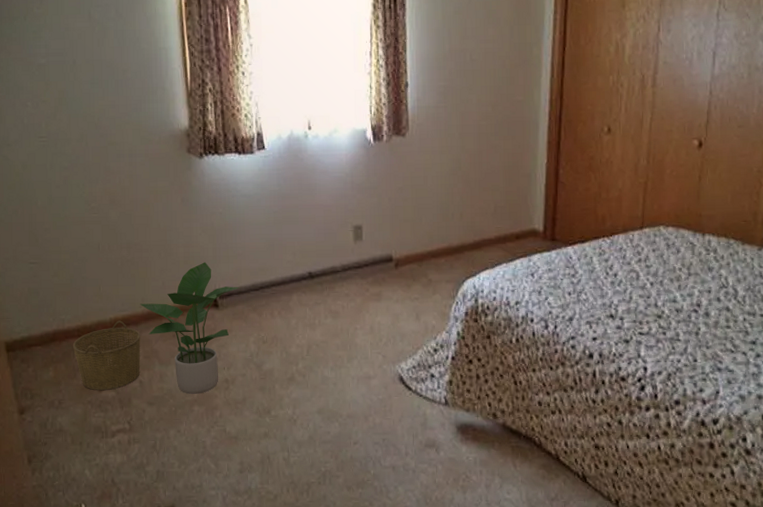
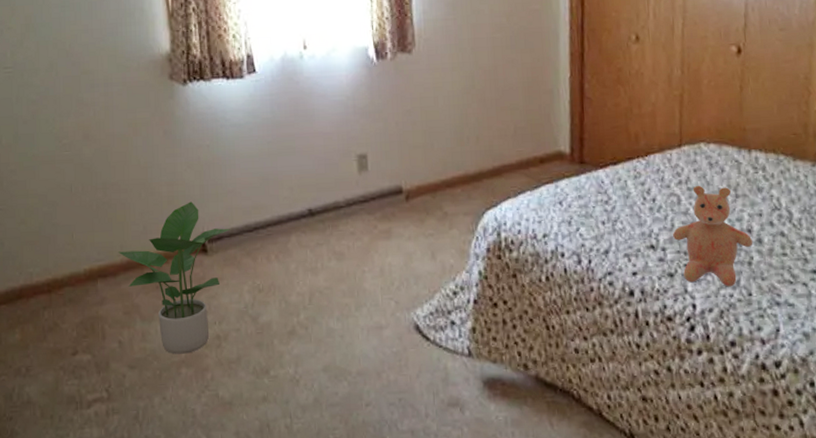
basket: present [72,320,141,391] -> none [42,272,120,354]
stuffed animal: none [630,263,701,353] -> present [672,185,753,287]

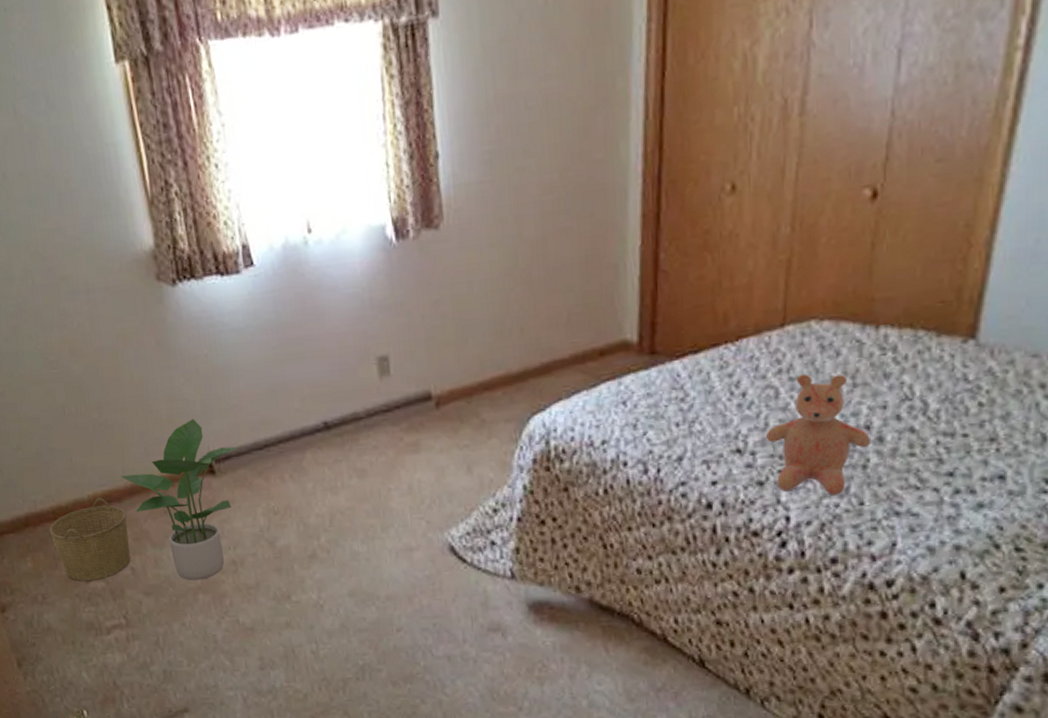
basket: none [42,272,120,354] -> present [49,497,131,582]

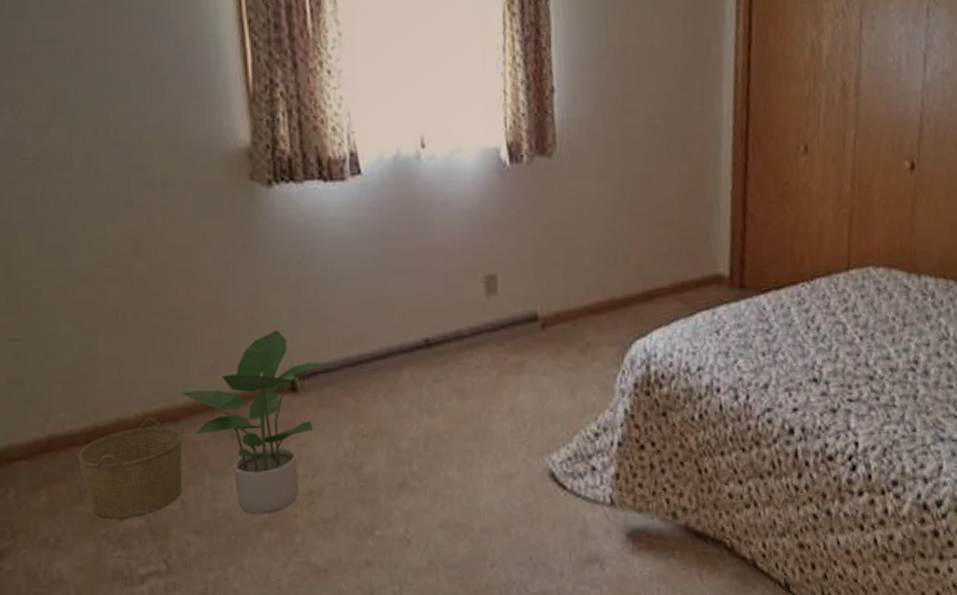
stuffed animal: present [765,373,872,496] -> none [836,312,919,423]

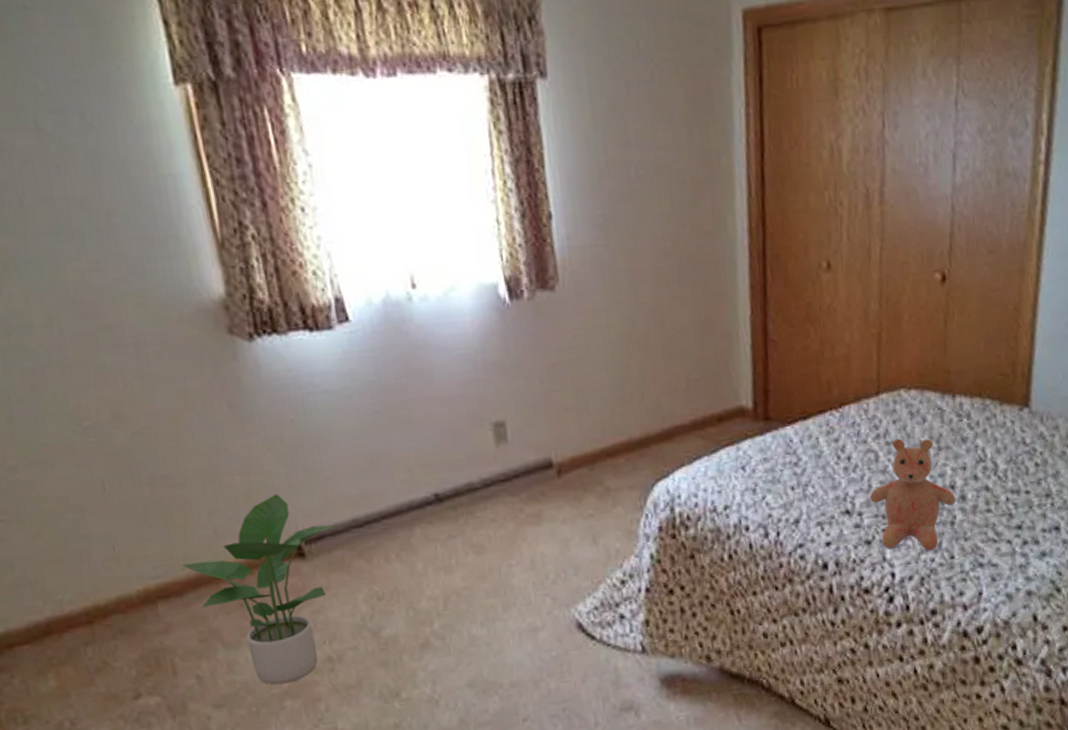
basket: present [77,417,183,519] -> none [81,592,196,699]
stuffed animal: none [836,312,919,423] -> present [869,438,956,551]

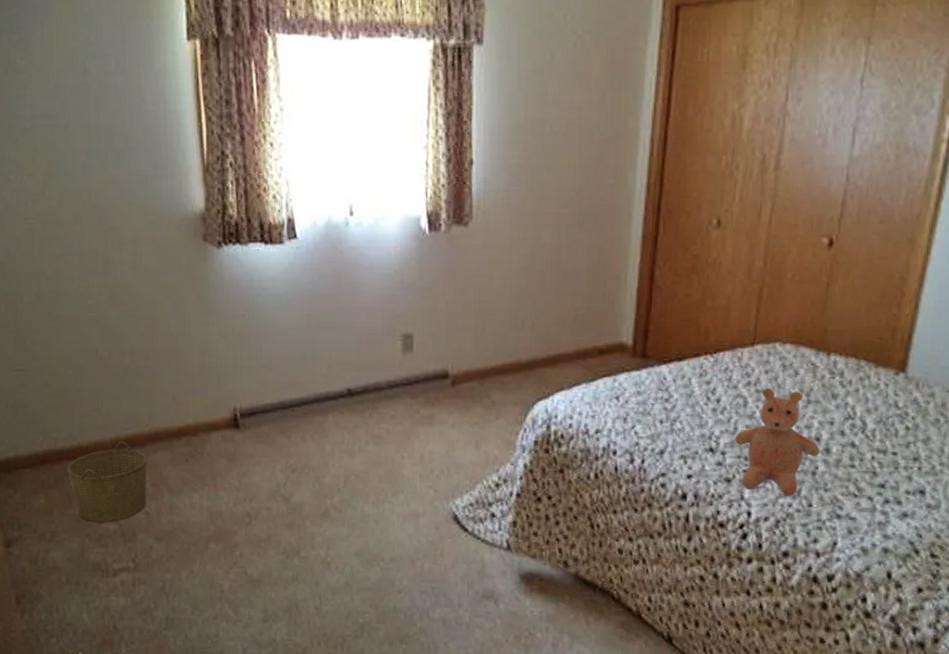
basket: none [81,592,196,699] -> present [67,441,147,523]
potted plant: present [181,494,333,685] -> none [146,374,264,529]

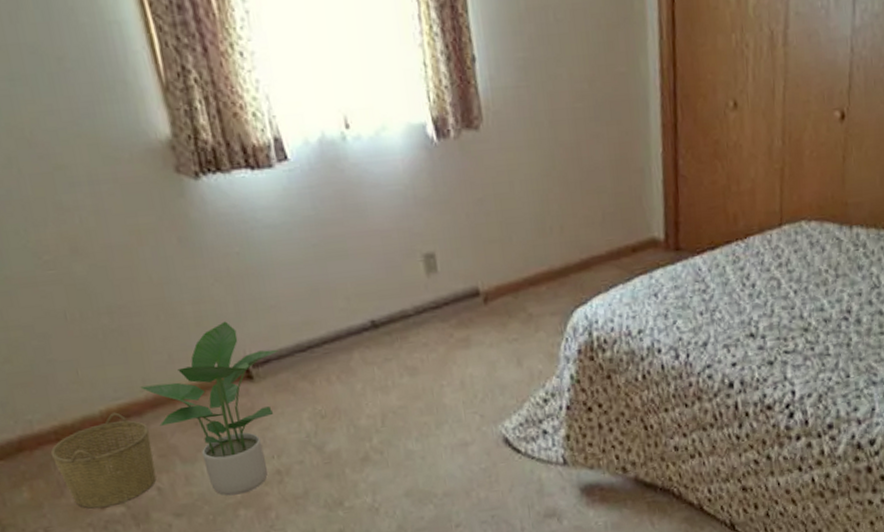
potted plant: none [146,374,264,529] -> present [140,321,278,496]
stuffed animal: present [734,387,820,496] -> none [772,266,852,371]

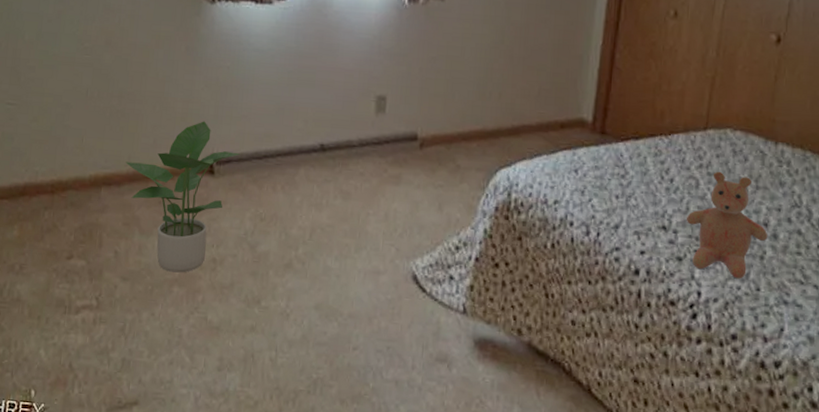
basket: present [50,412,156,509] -> none [43,179,122,258]
stuffed animal: none [772,266,852,371] -> present [686,171,768,279]

